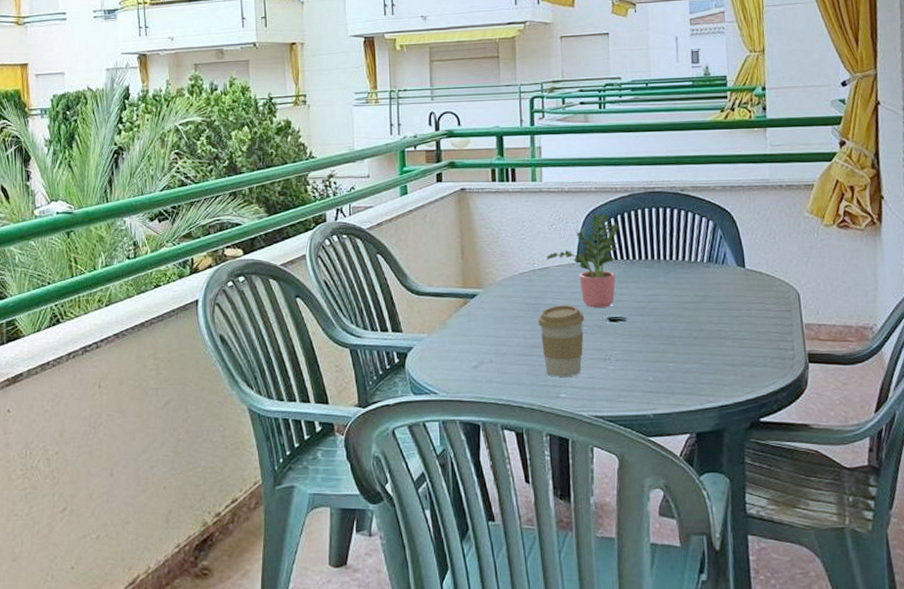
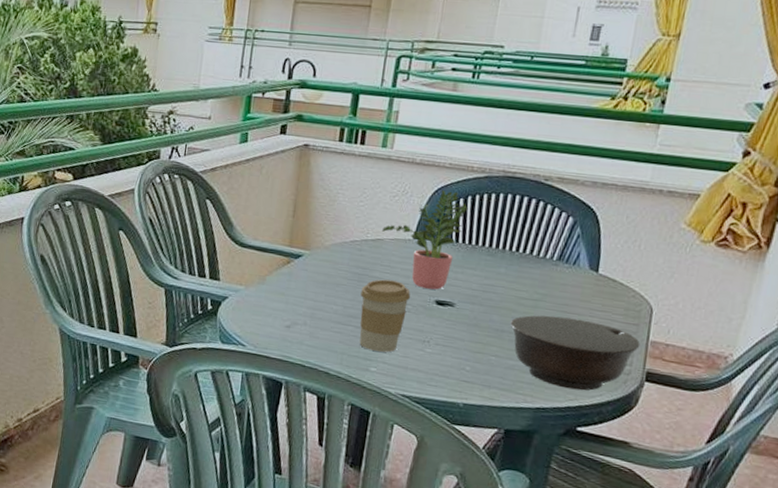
bowl: none [679,314,797,382] -> present [510,315,640,391]

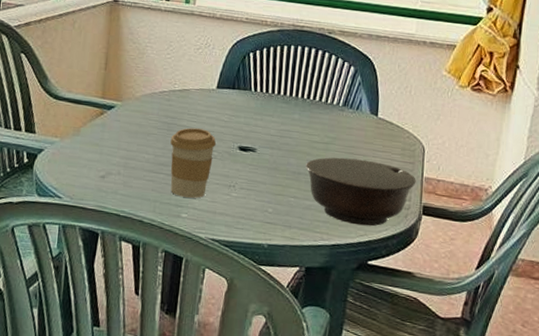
potted plant: present [382,190,468,290] -> none [188,43,264,136]

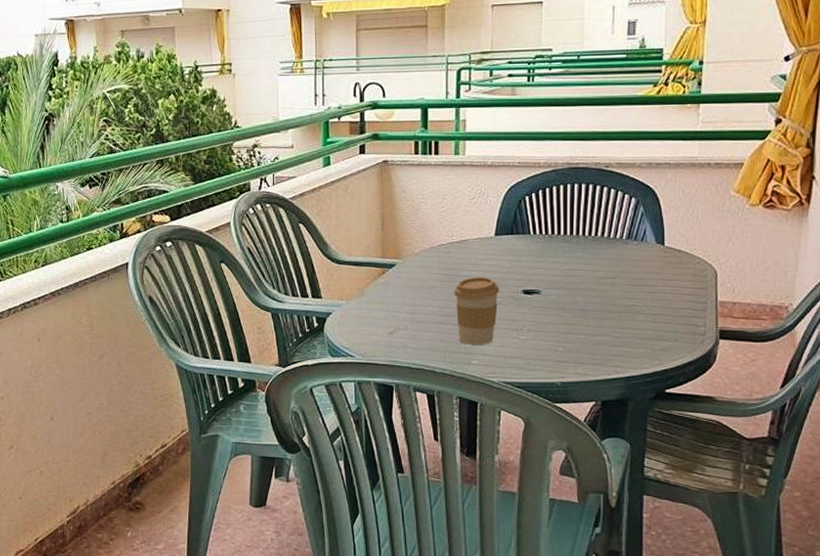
bowl: present [306,157,416,226] -> none [593,290,710,355]

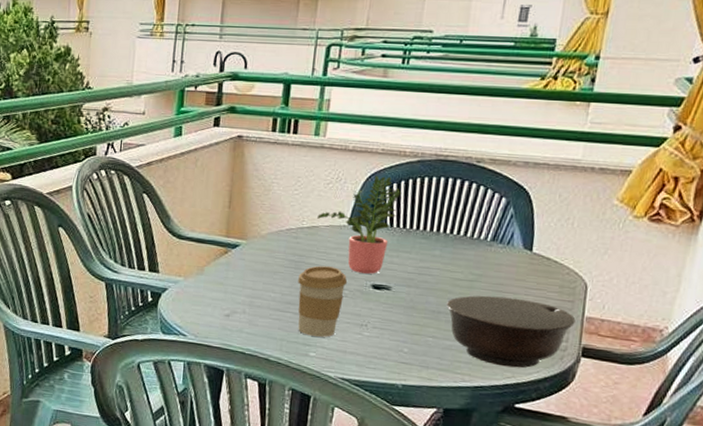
potted plant: none [465,187,541,280] -> present [317,176,402,274]
bowl: none [593,290,710,355] -> present [446,295,576,368]

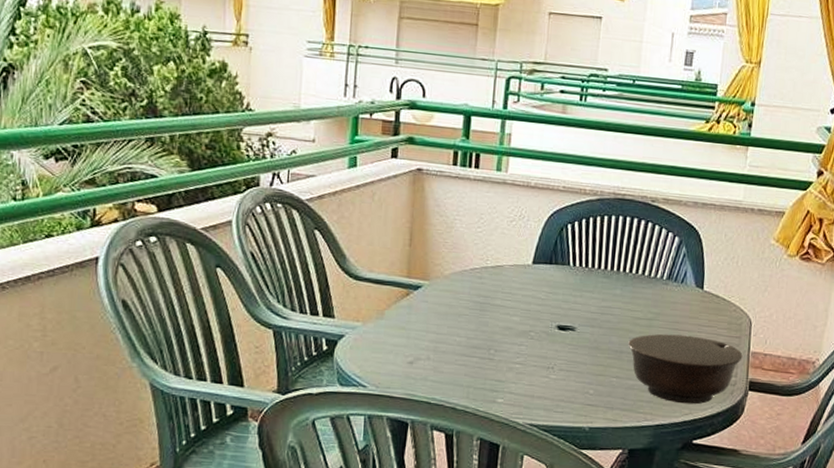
coffee cup: present [298,266,348,337] -> none [483,307,533,382]
potted plant: present [317,176,402,274] -> none [501,214,583,315]

